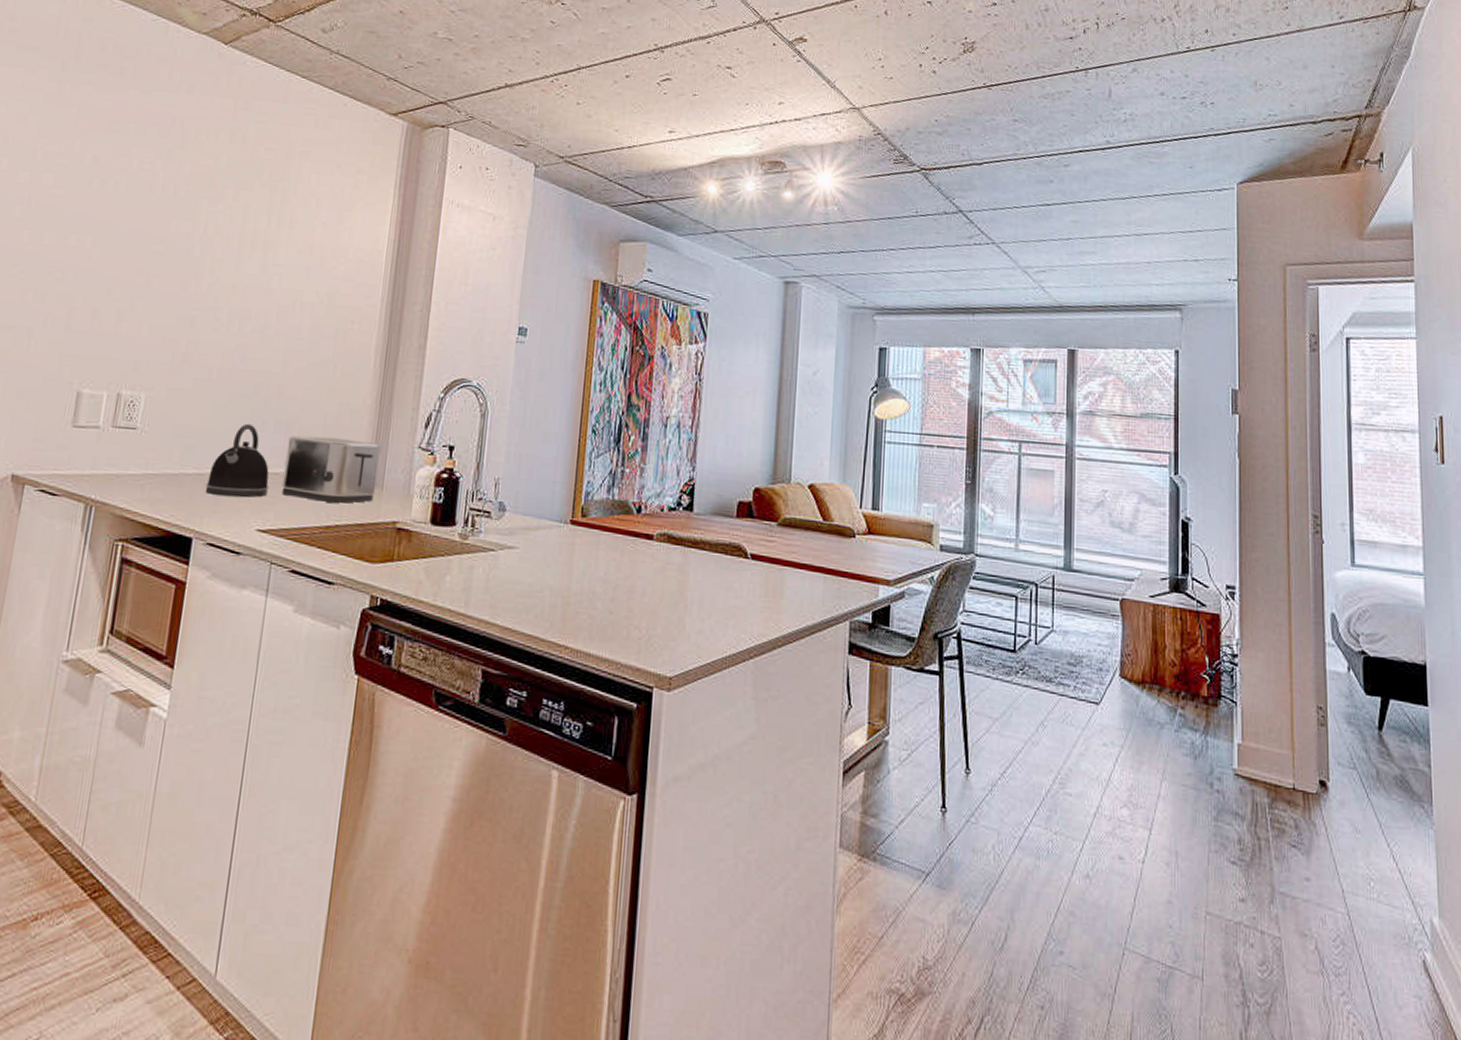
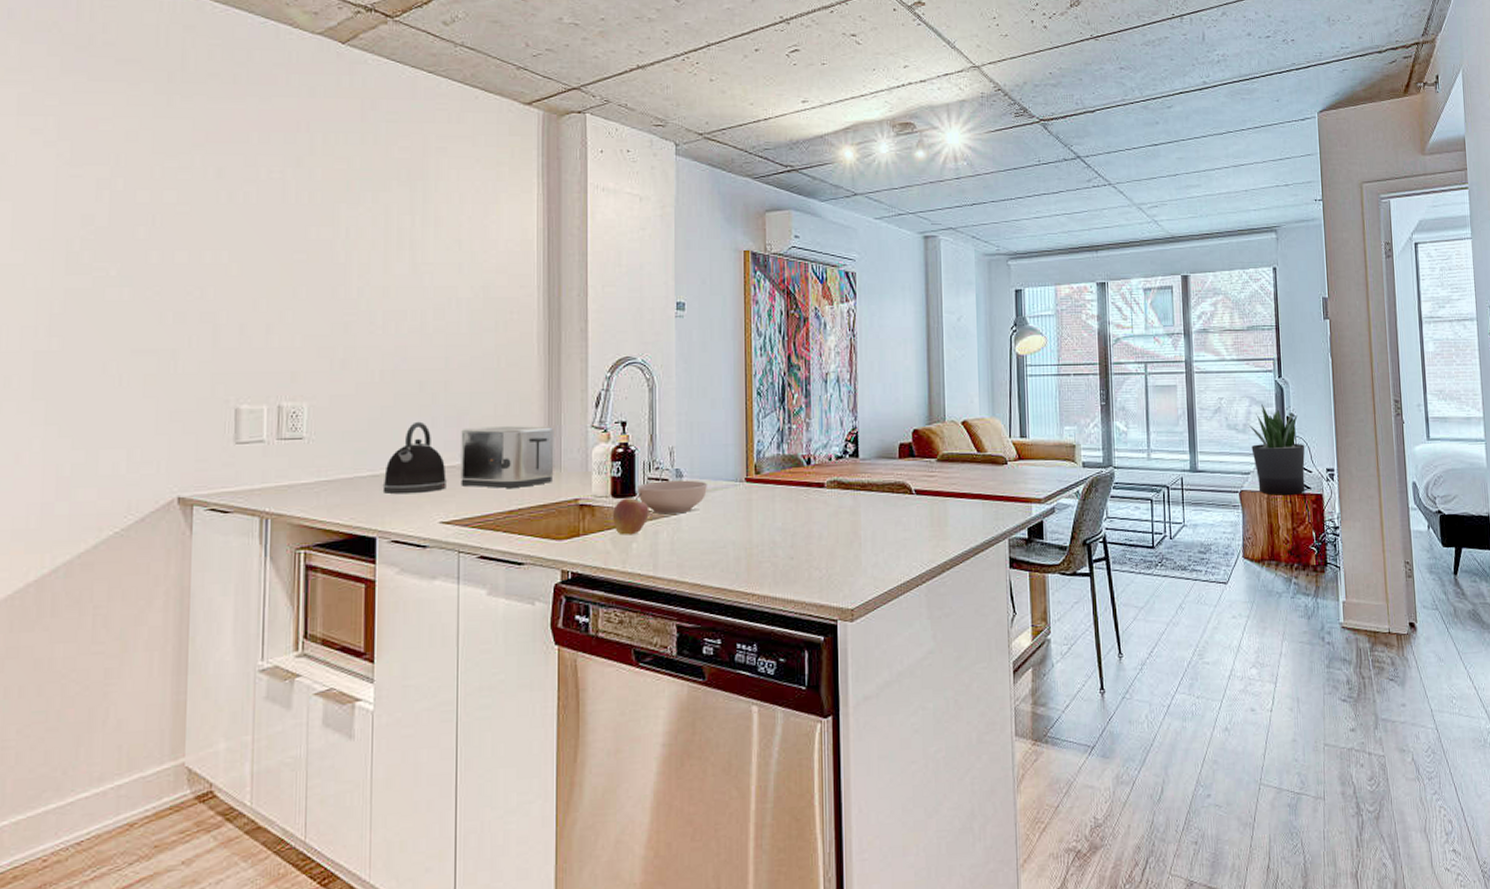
fruit: none [429,523,468,567] -> present [613,493,649,536]
bowl: none [457,512,530,550] -> present [637,480,707,515]
planter: none [1136,502,1202,612] -> present [1249,404,1305,496]

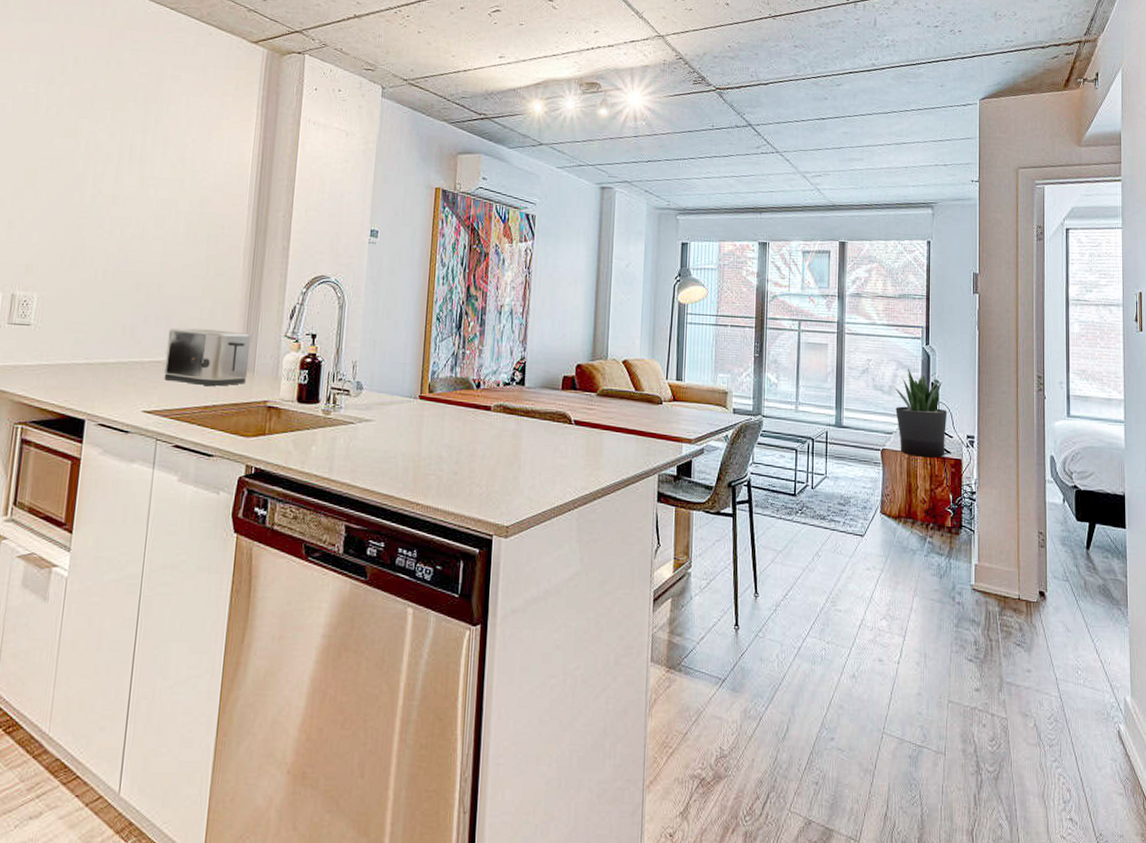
kettle: present [382,421,448,495] -> none [95,318,153,383]
fruit: present [613,493,649,536] -> none [296,401,330,439]
bowl: present [637,480,707,515] -> none [320,391,384,423]

